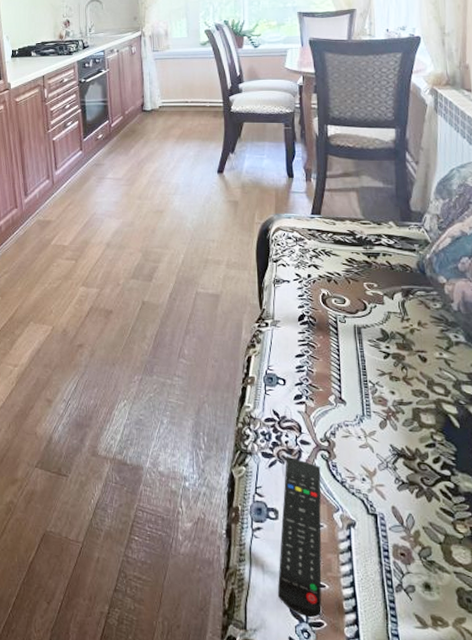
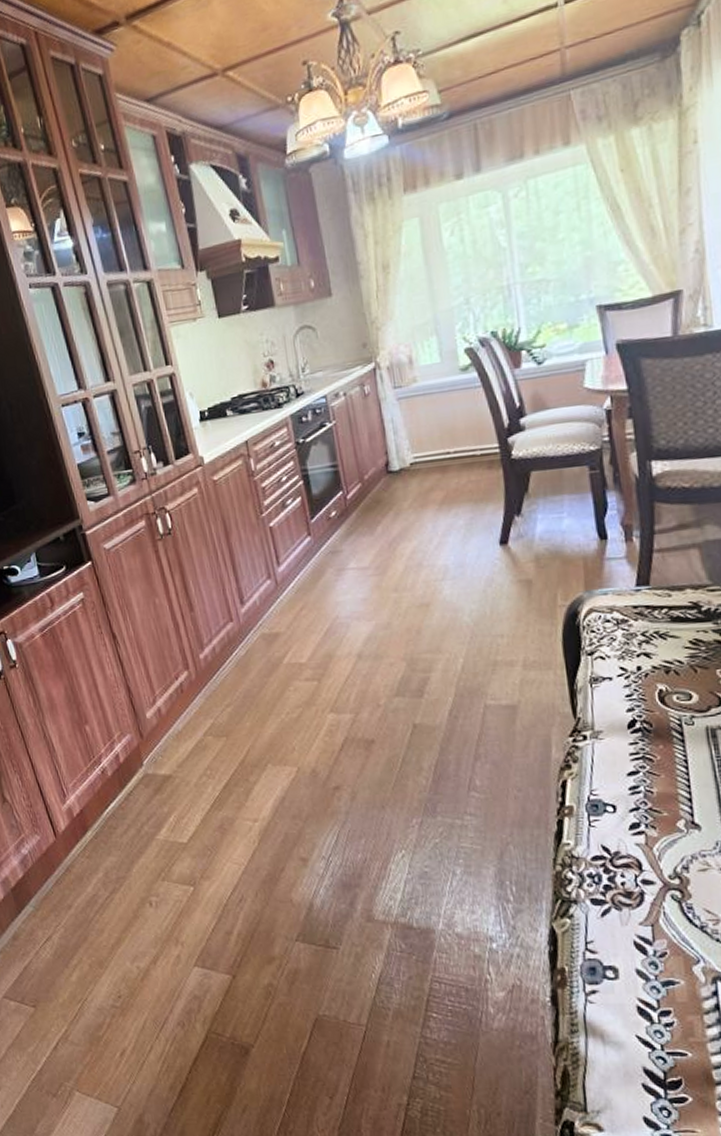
remote control: present [277,456,322,617] -> none [623,900,685,1092]

